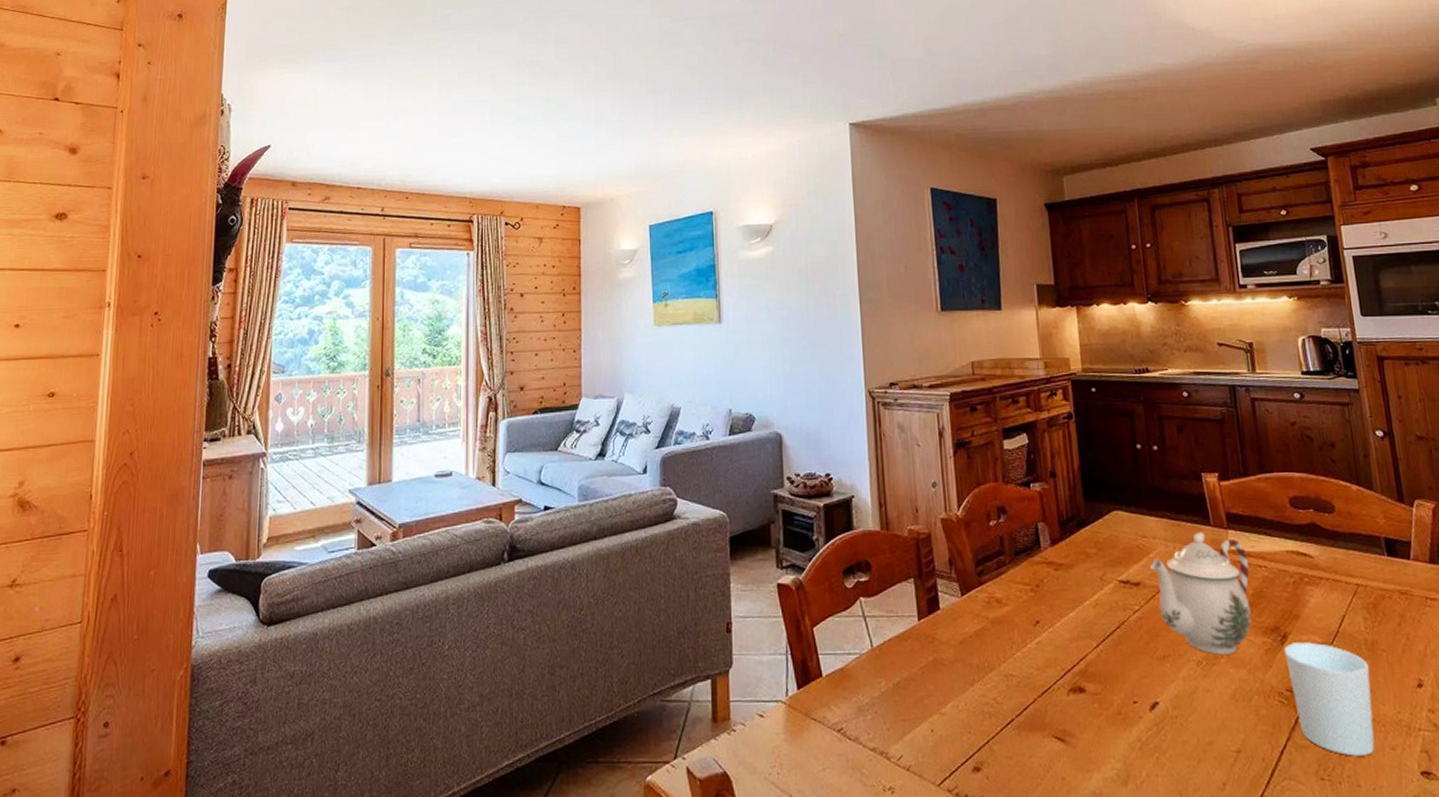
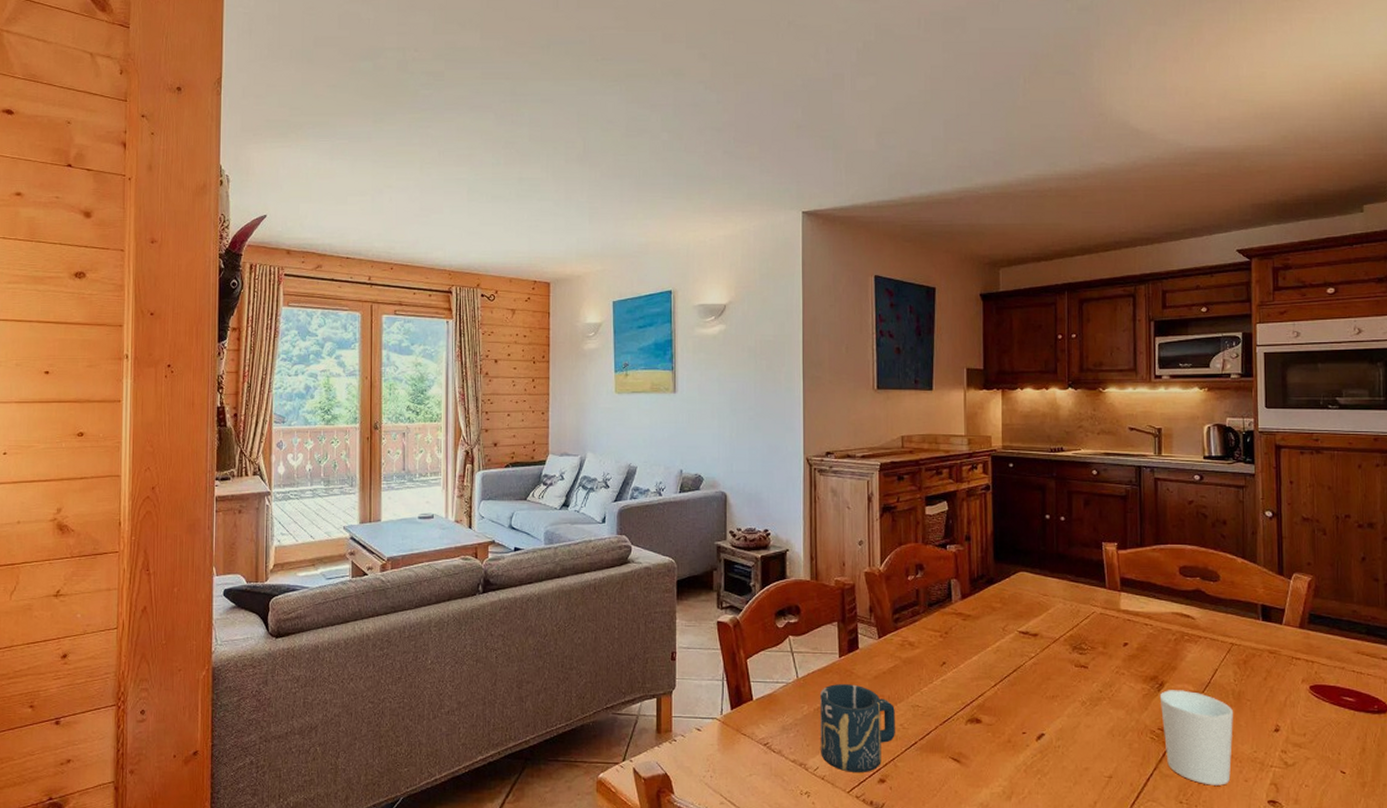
cup: none [899,652,988,760] -> present [820,684,895,772]
teapot: present [1150,532,1252,655] -> none [1048,593,1136,697]

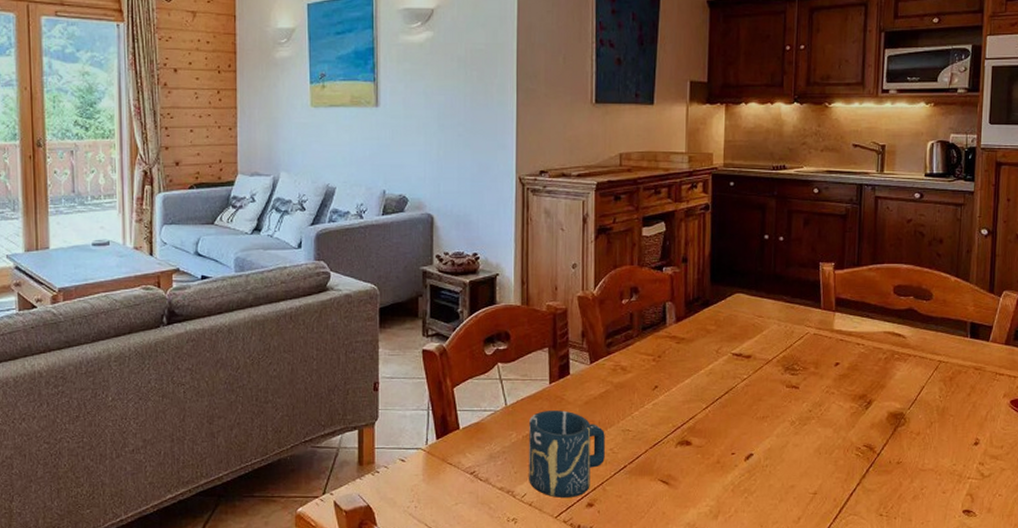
cup: present [1159,690,1233,786] -> none [867,407,936,498]

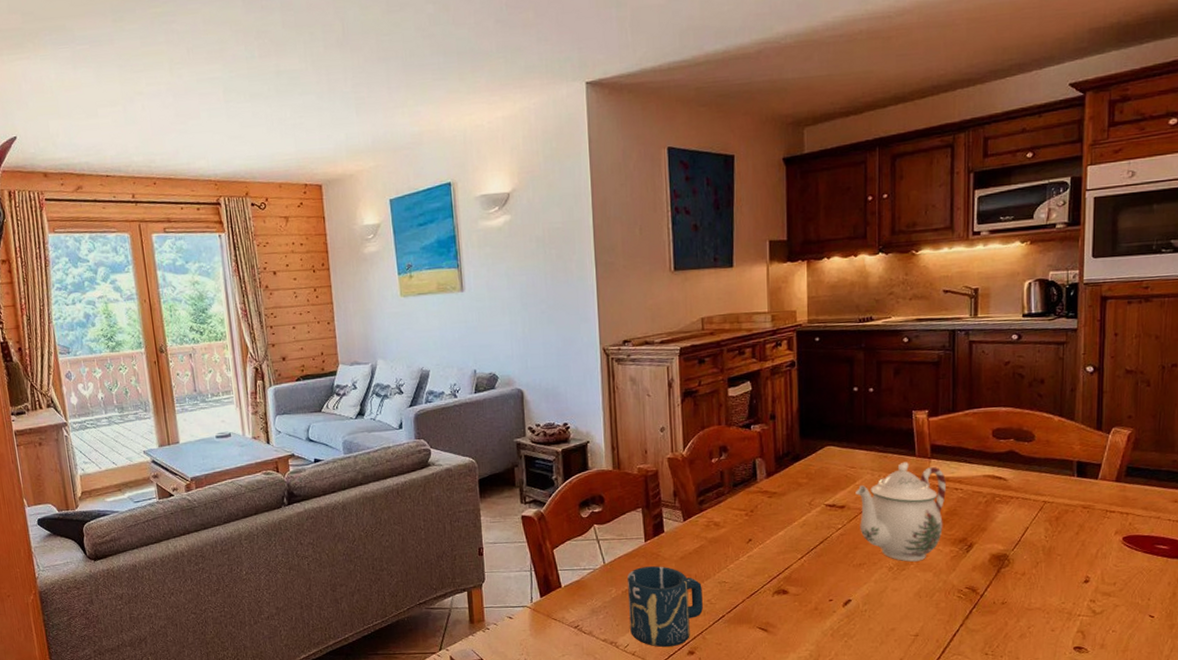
teapot: none [762,313,849,417] -> present [855,461,946,562]

